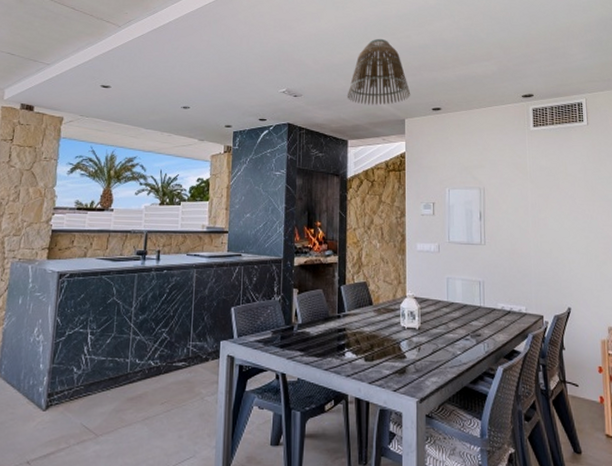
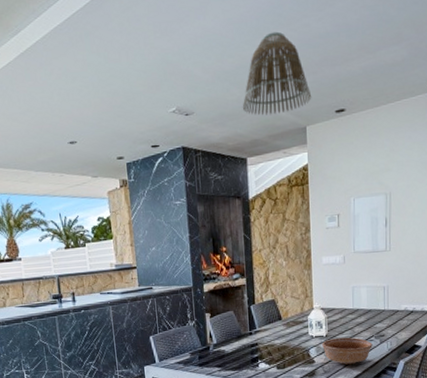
bowl: none [414,332,468,365] -> present [322,337,373,365]

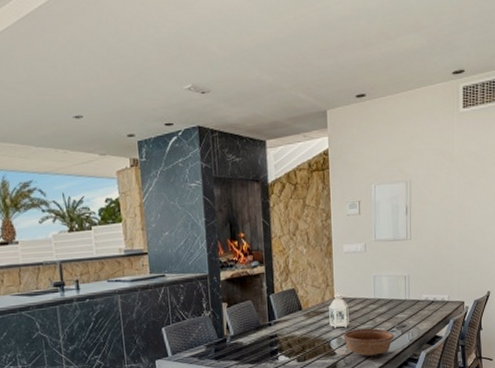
lamp shade: present [242,31,312,116] -> none [261,12,332,97]

